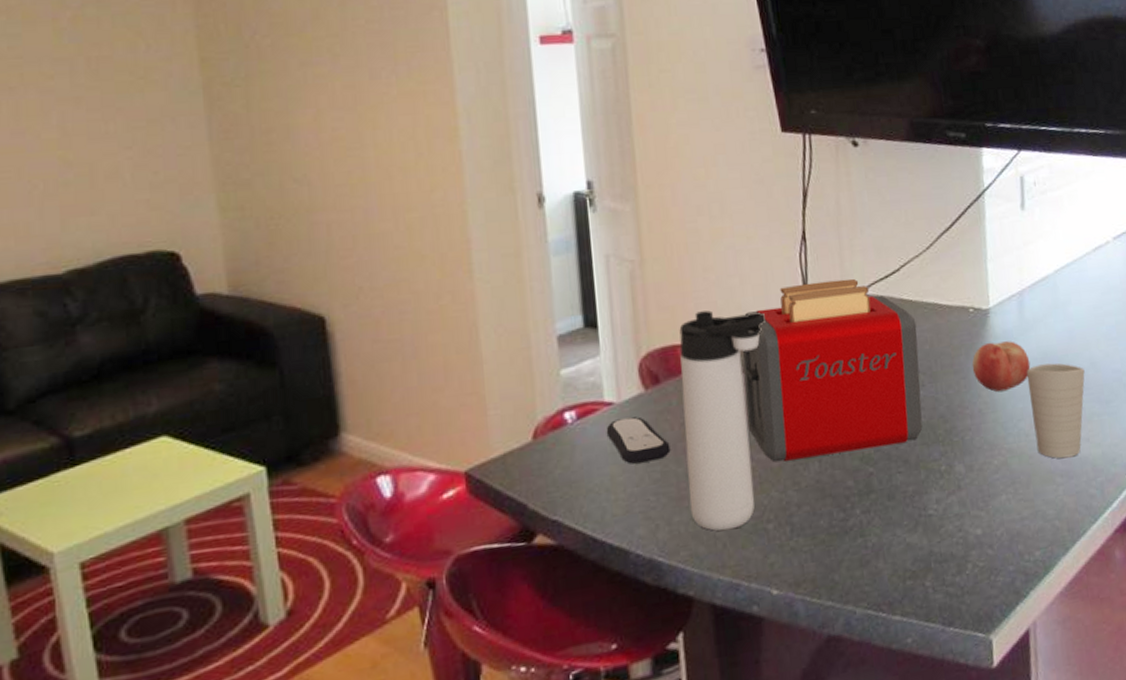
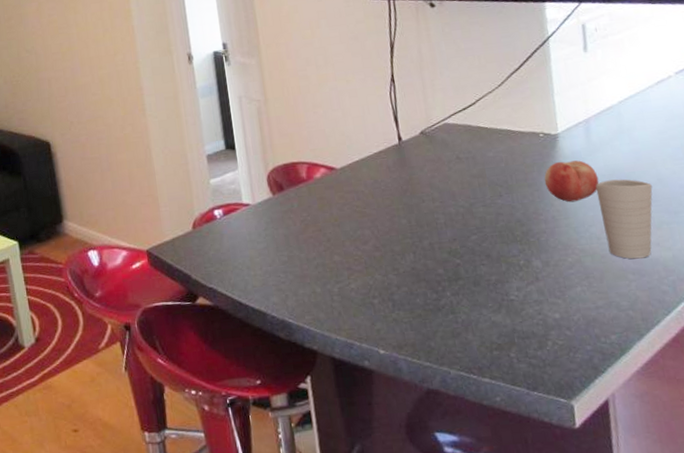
remote control: present [606,416,671,464] -> none [245,215,295,250]
thermos bottle: present [679,310,767,531] -> none [296,136,365,303]
toaster: present [742,278,923,463] -> none [346,110,502,253]

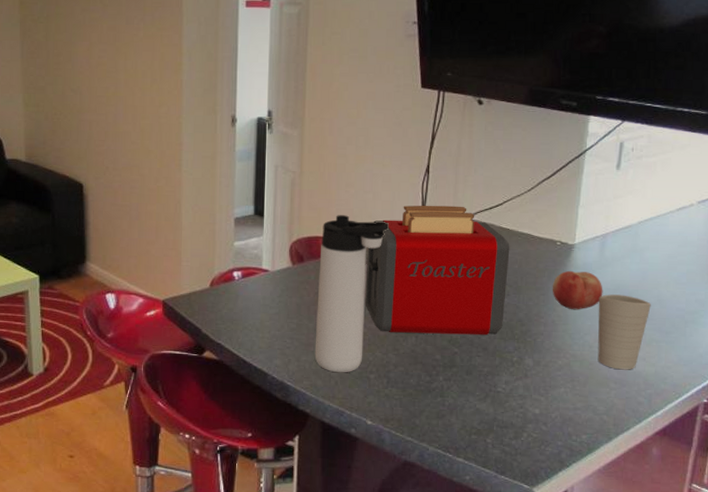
thermos bottle: none [296,136,365,303] -> present [314,215,390,373]
toaster: none [346,110,502,253] -> present [365,205,510,336]

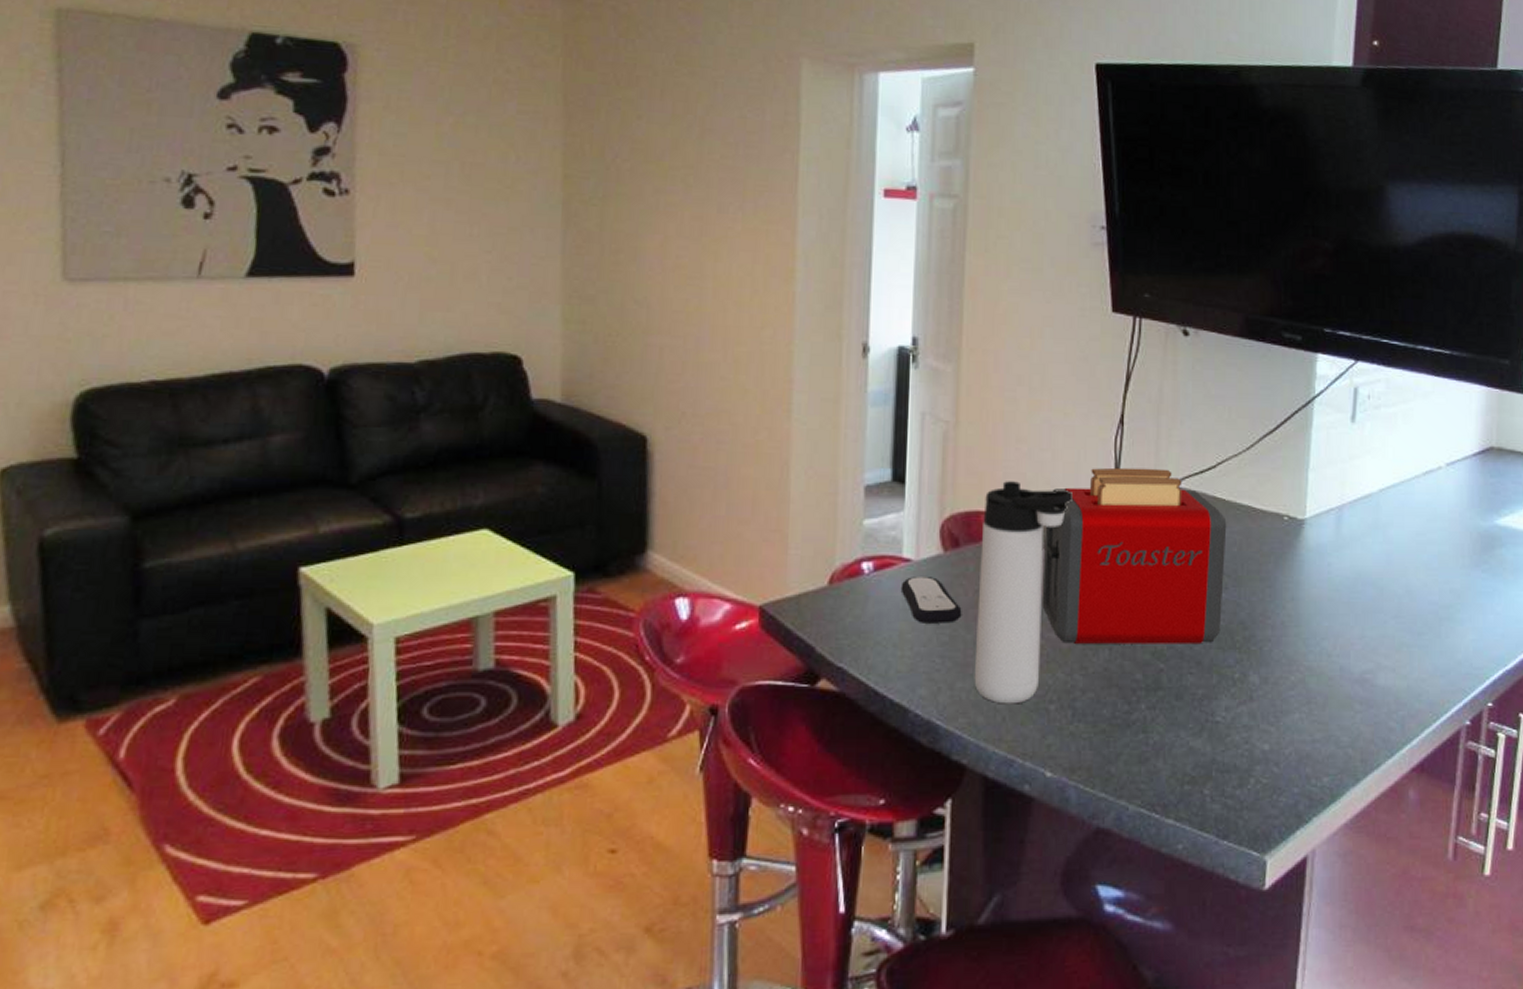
remote control: none [261,282,306,316] -> present [900,577,962,624]
fruit: present [552,270,603,310] -> none [1280,554,1342,607]
cup: present [597,294,651,370] -> none [1336,585,1399,686]

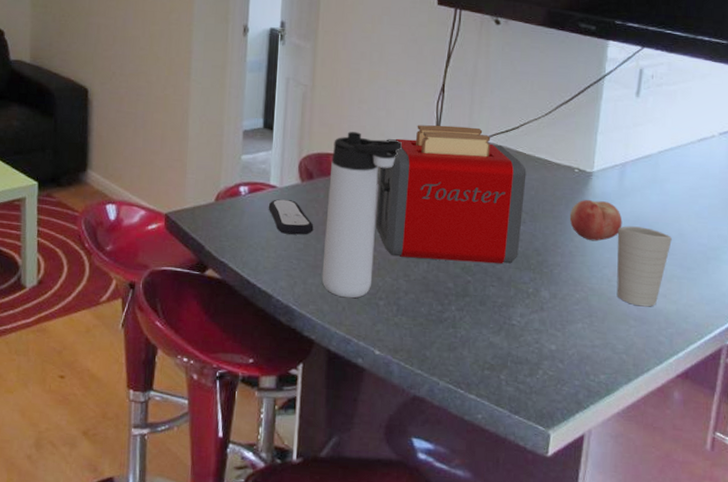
fruit: none [1280,554,1342,607] -> present [569,199,623,241]
cup: none [1336,585,1399,686] -> present [616,226,672,307]

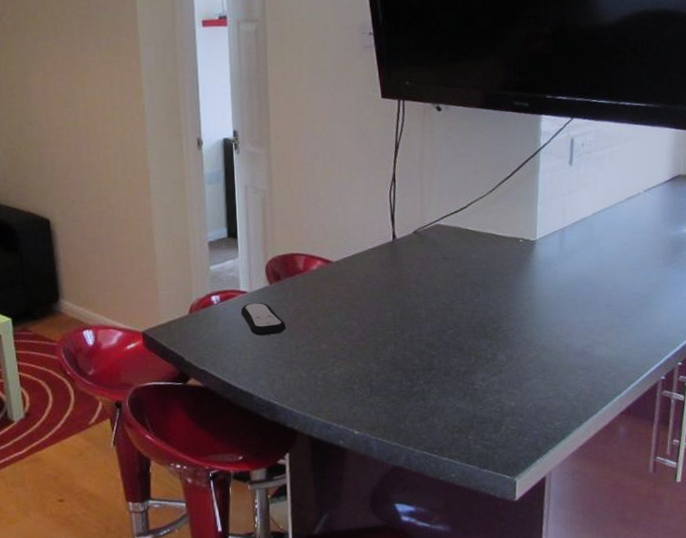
thermos bottle: present [322,131,403,299] -> none [296,230,362,387]
toaster: present [375,125,527,264] -> none [342,212,477,342]
fruit: present [569,199,623,241] -> none [518,266,565,304]
cup: present [616,226,672,307] -> none [561,284,609,357]

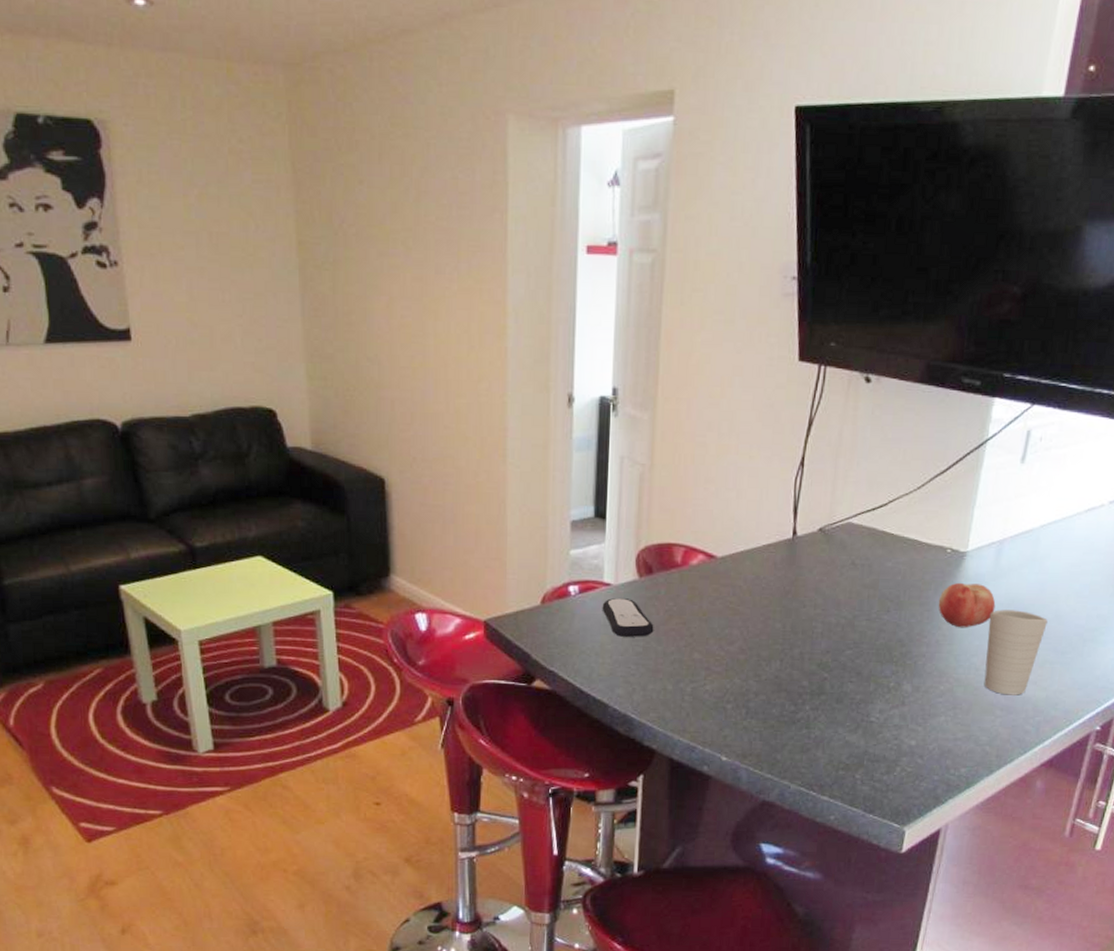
fruit: none [518,266,565,304] -> present [938,582,996,628]
cup: none [561,284,609,357] -> present [984,609,1048,695]

